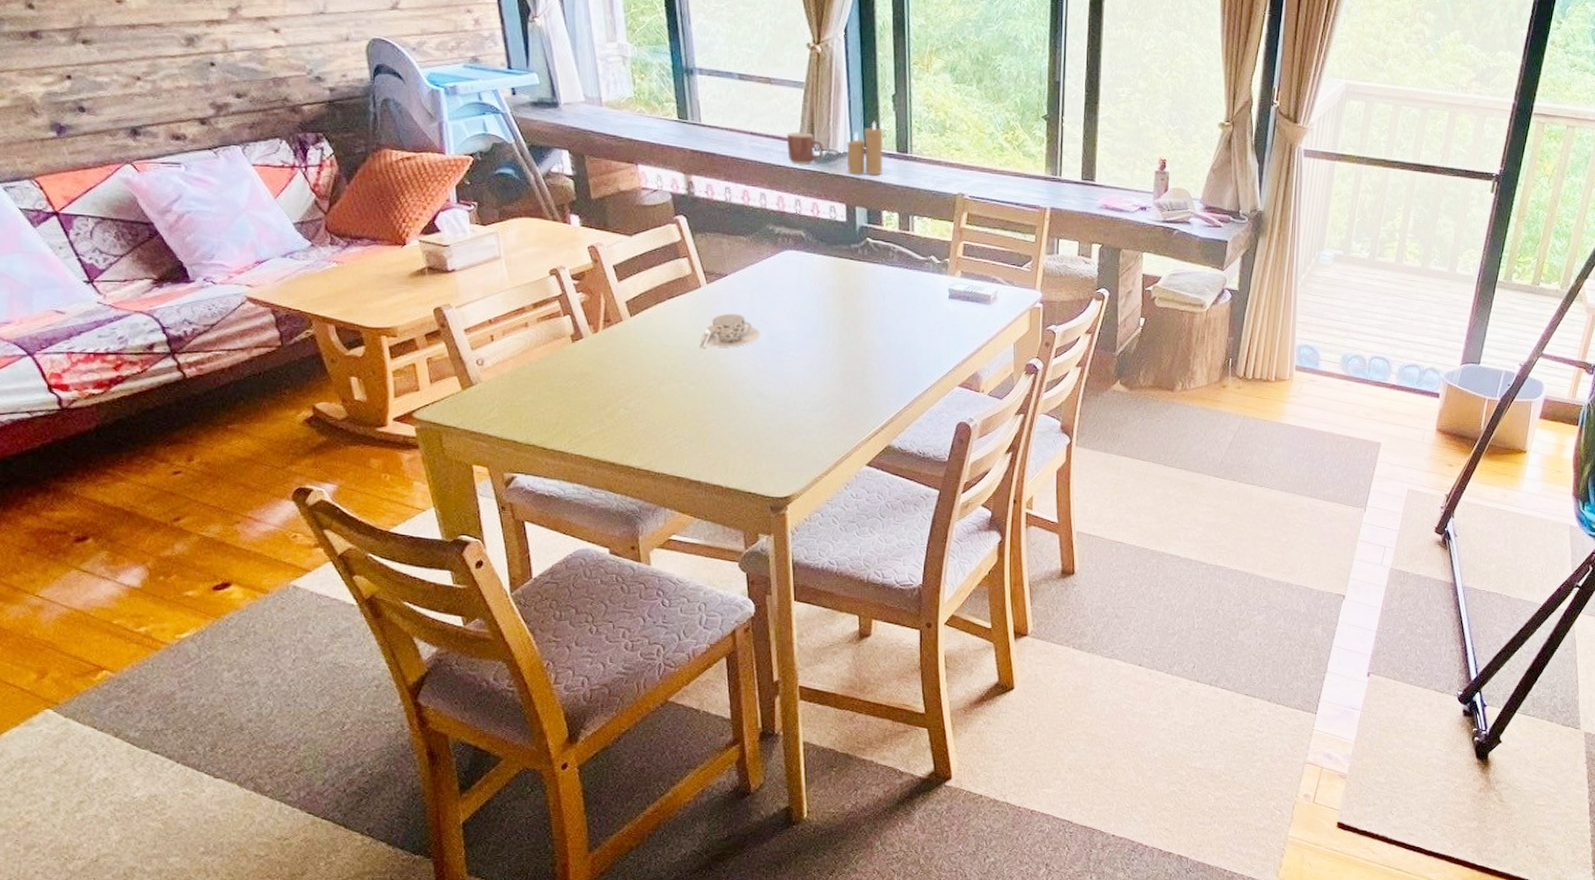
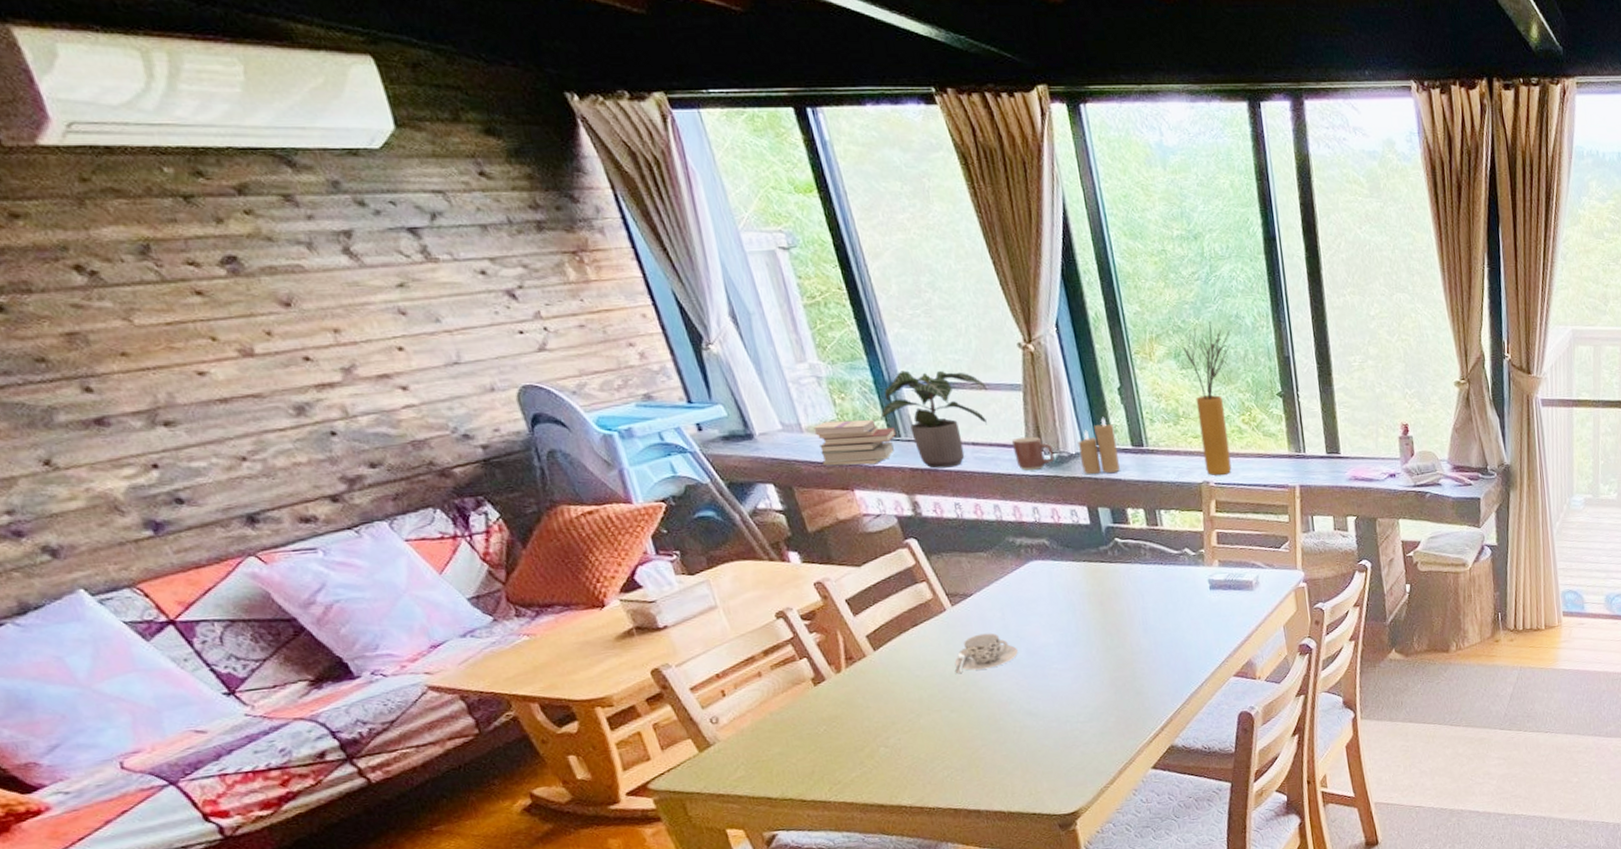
books: none [612,98,685,143] -> present [813,419,897,466]
potted plant: none [673,58,772,153] -> present [880,370,987,469]
vase: none [960,40,1007,189] -> present [1183,321,1232,475]

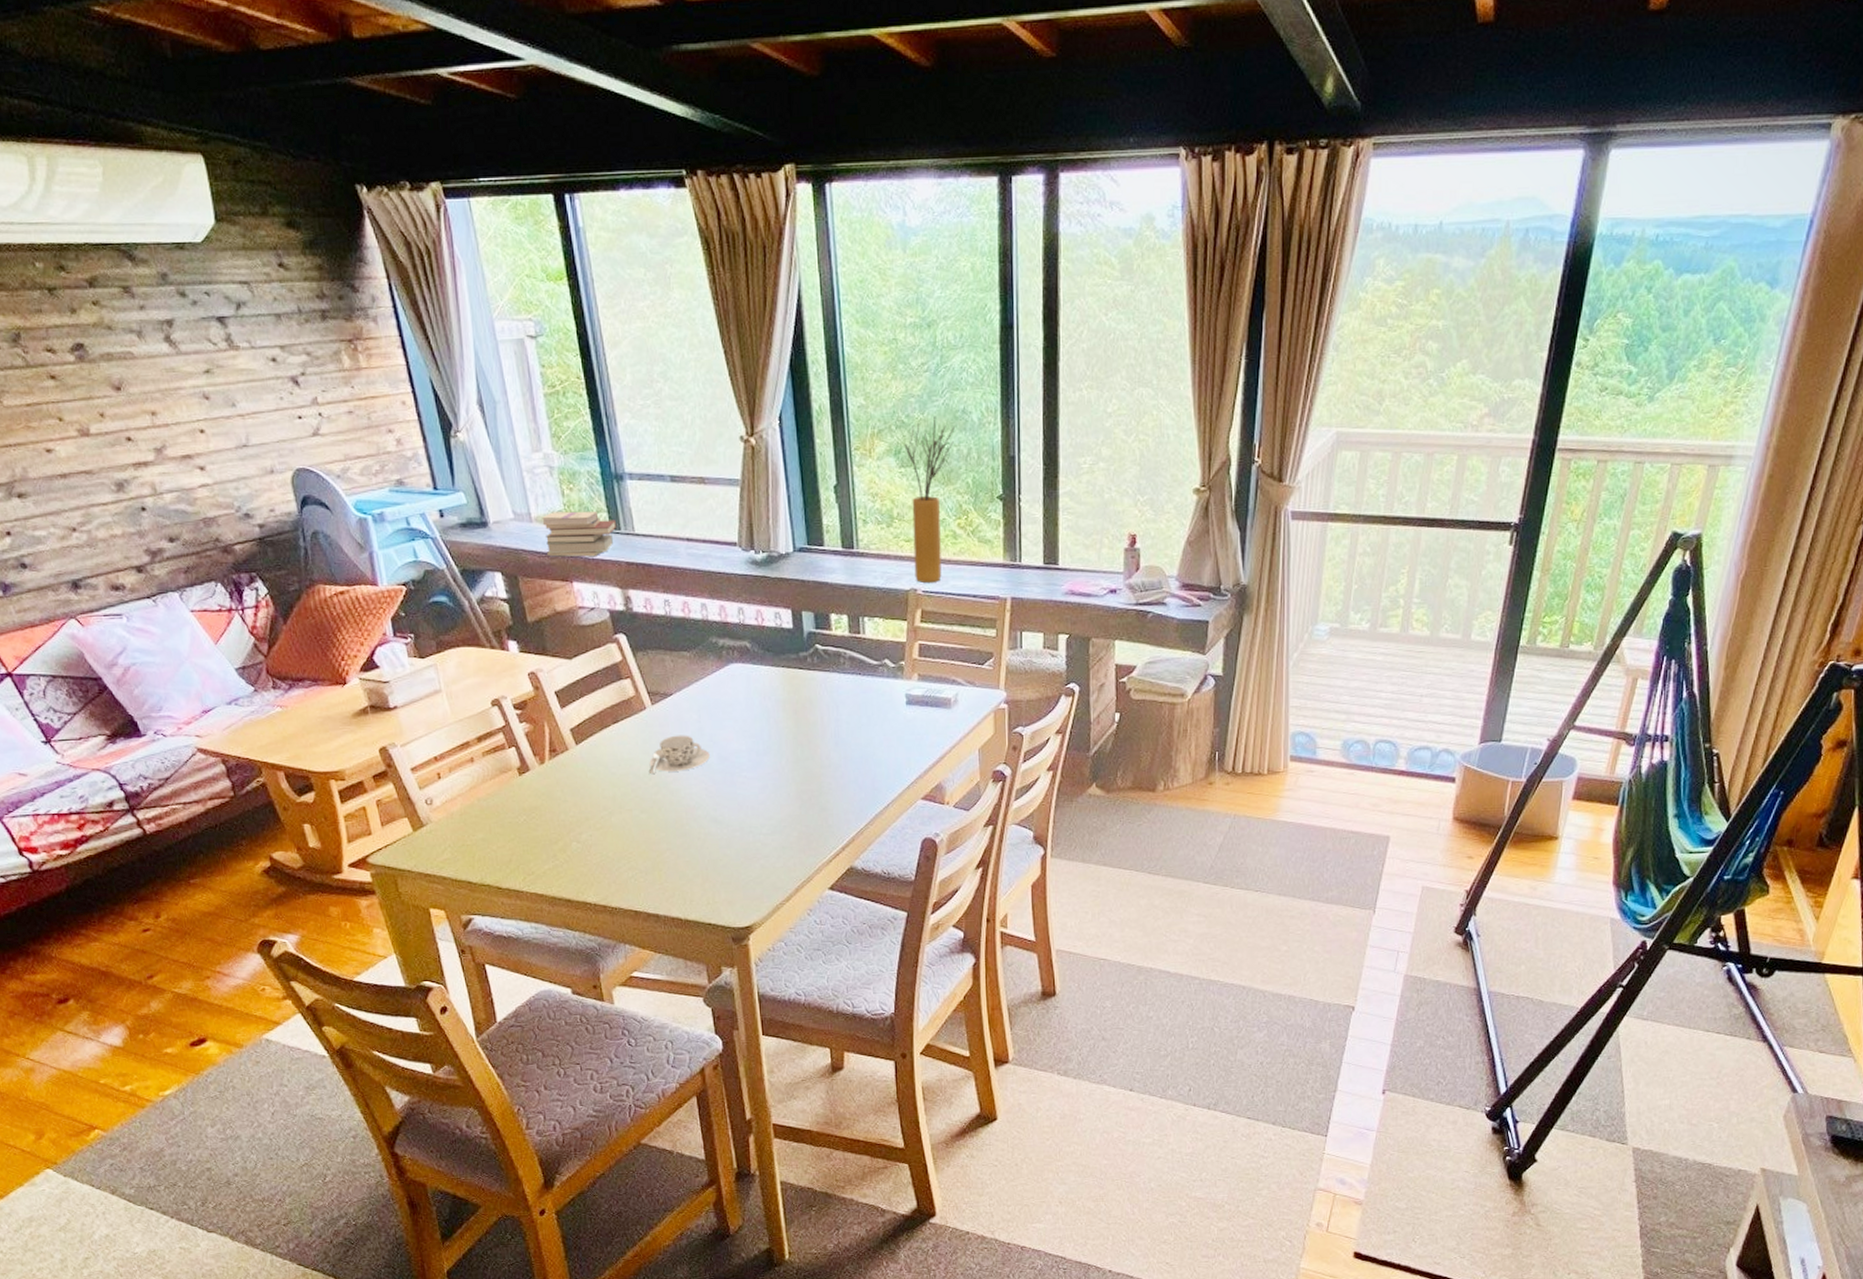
potted plant: present [880,370,987,469] -> none [604,462,706,564]
mug: present [1011,436,1055,471] -> none [724,534,765,569]
candle: present [1077,417,1120,474] -> none [788,516,828,576]

